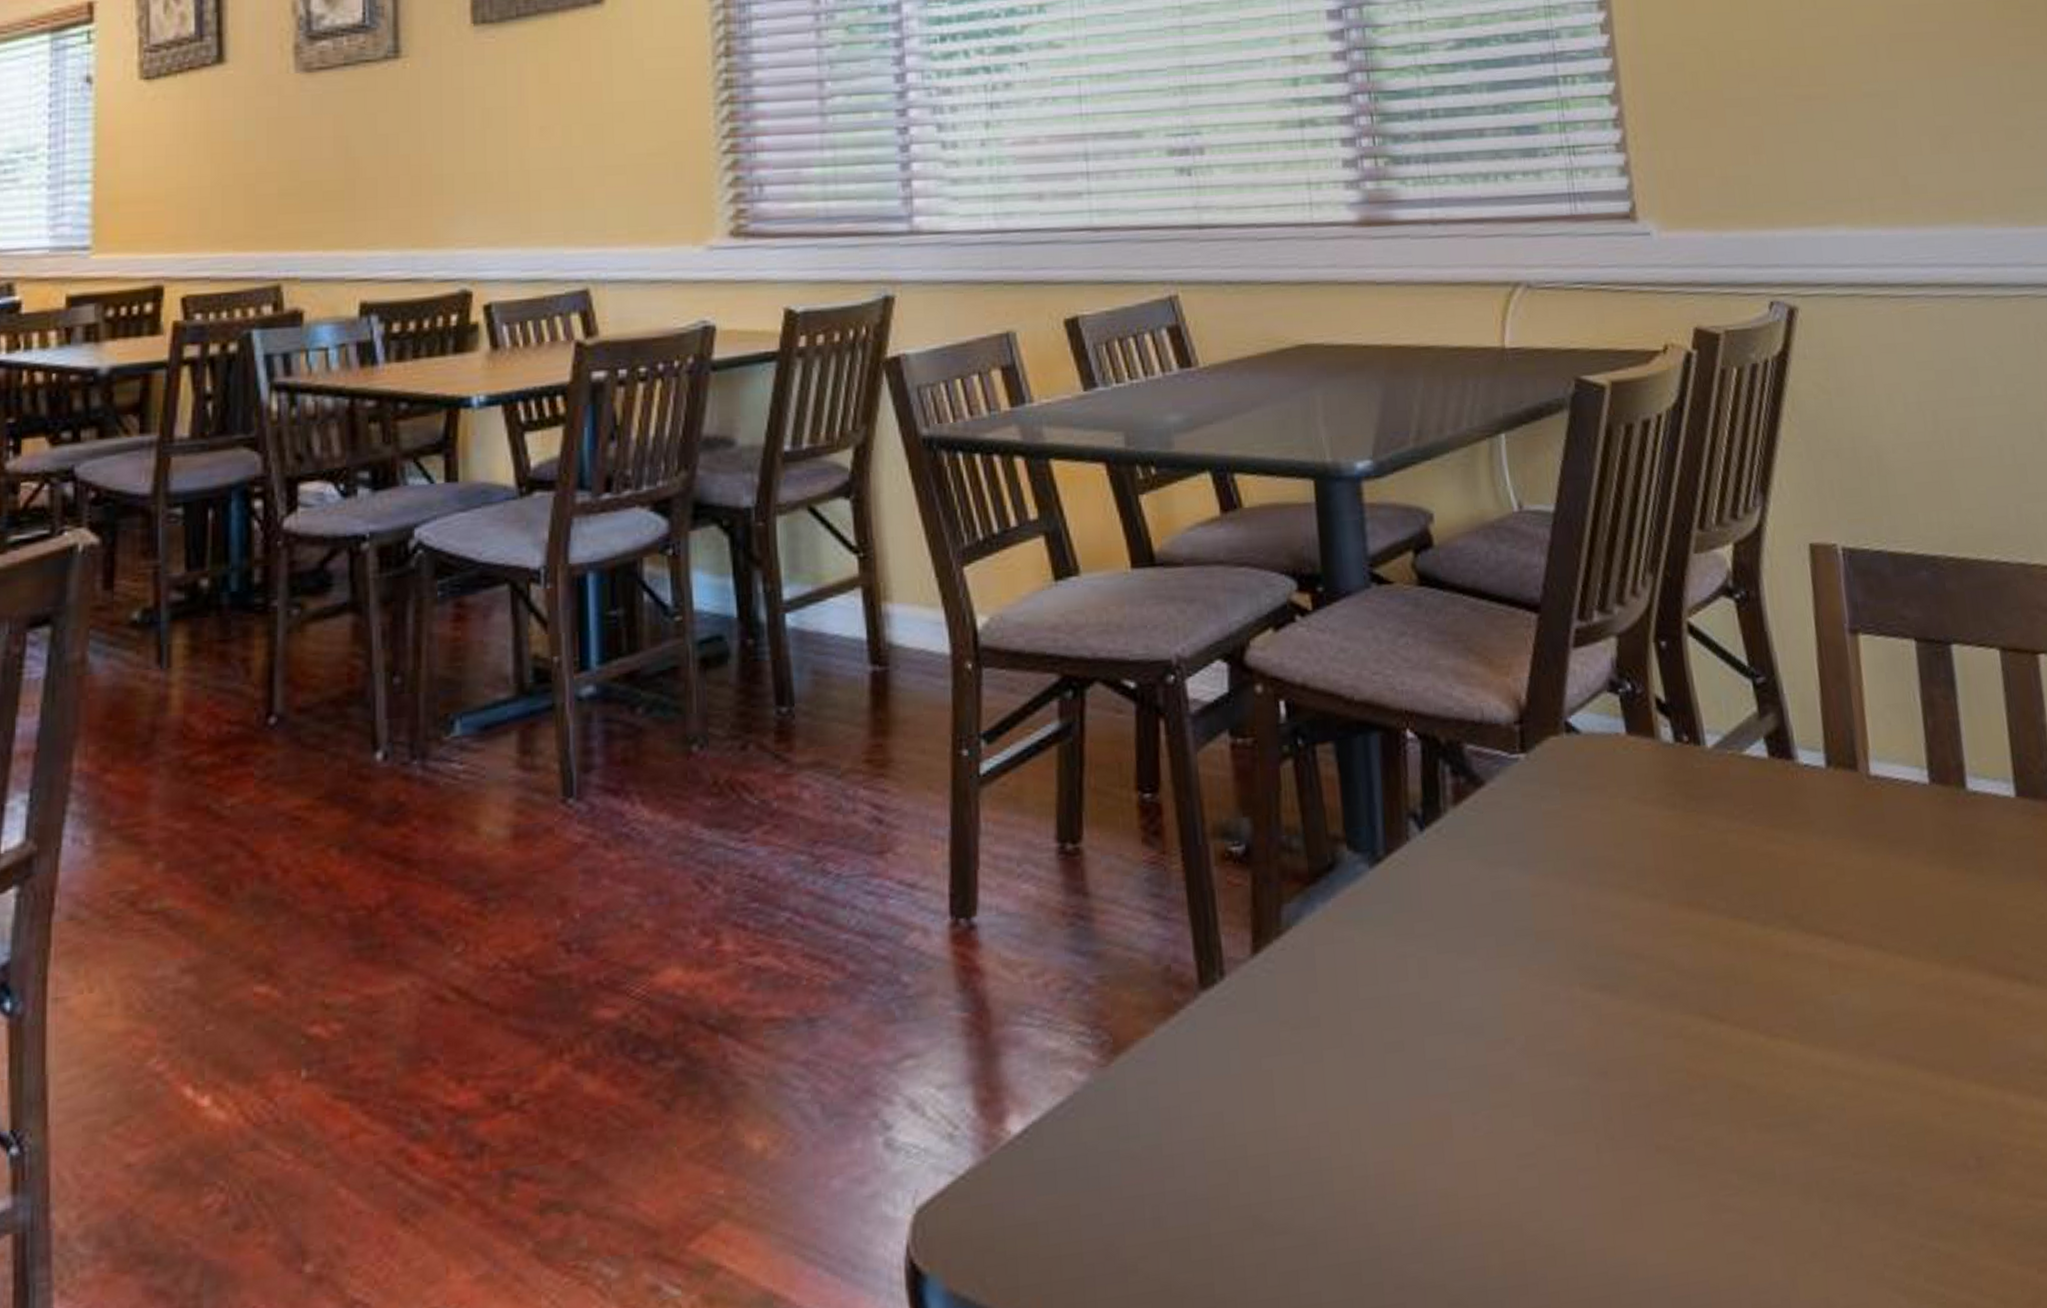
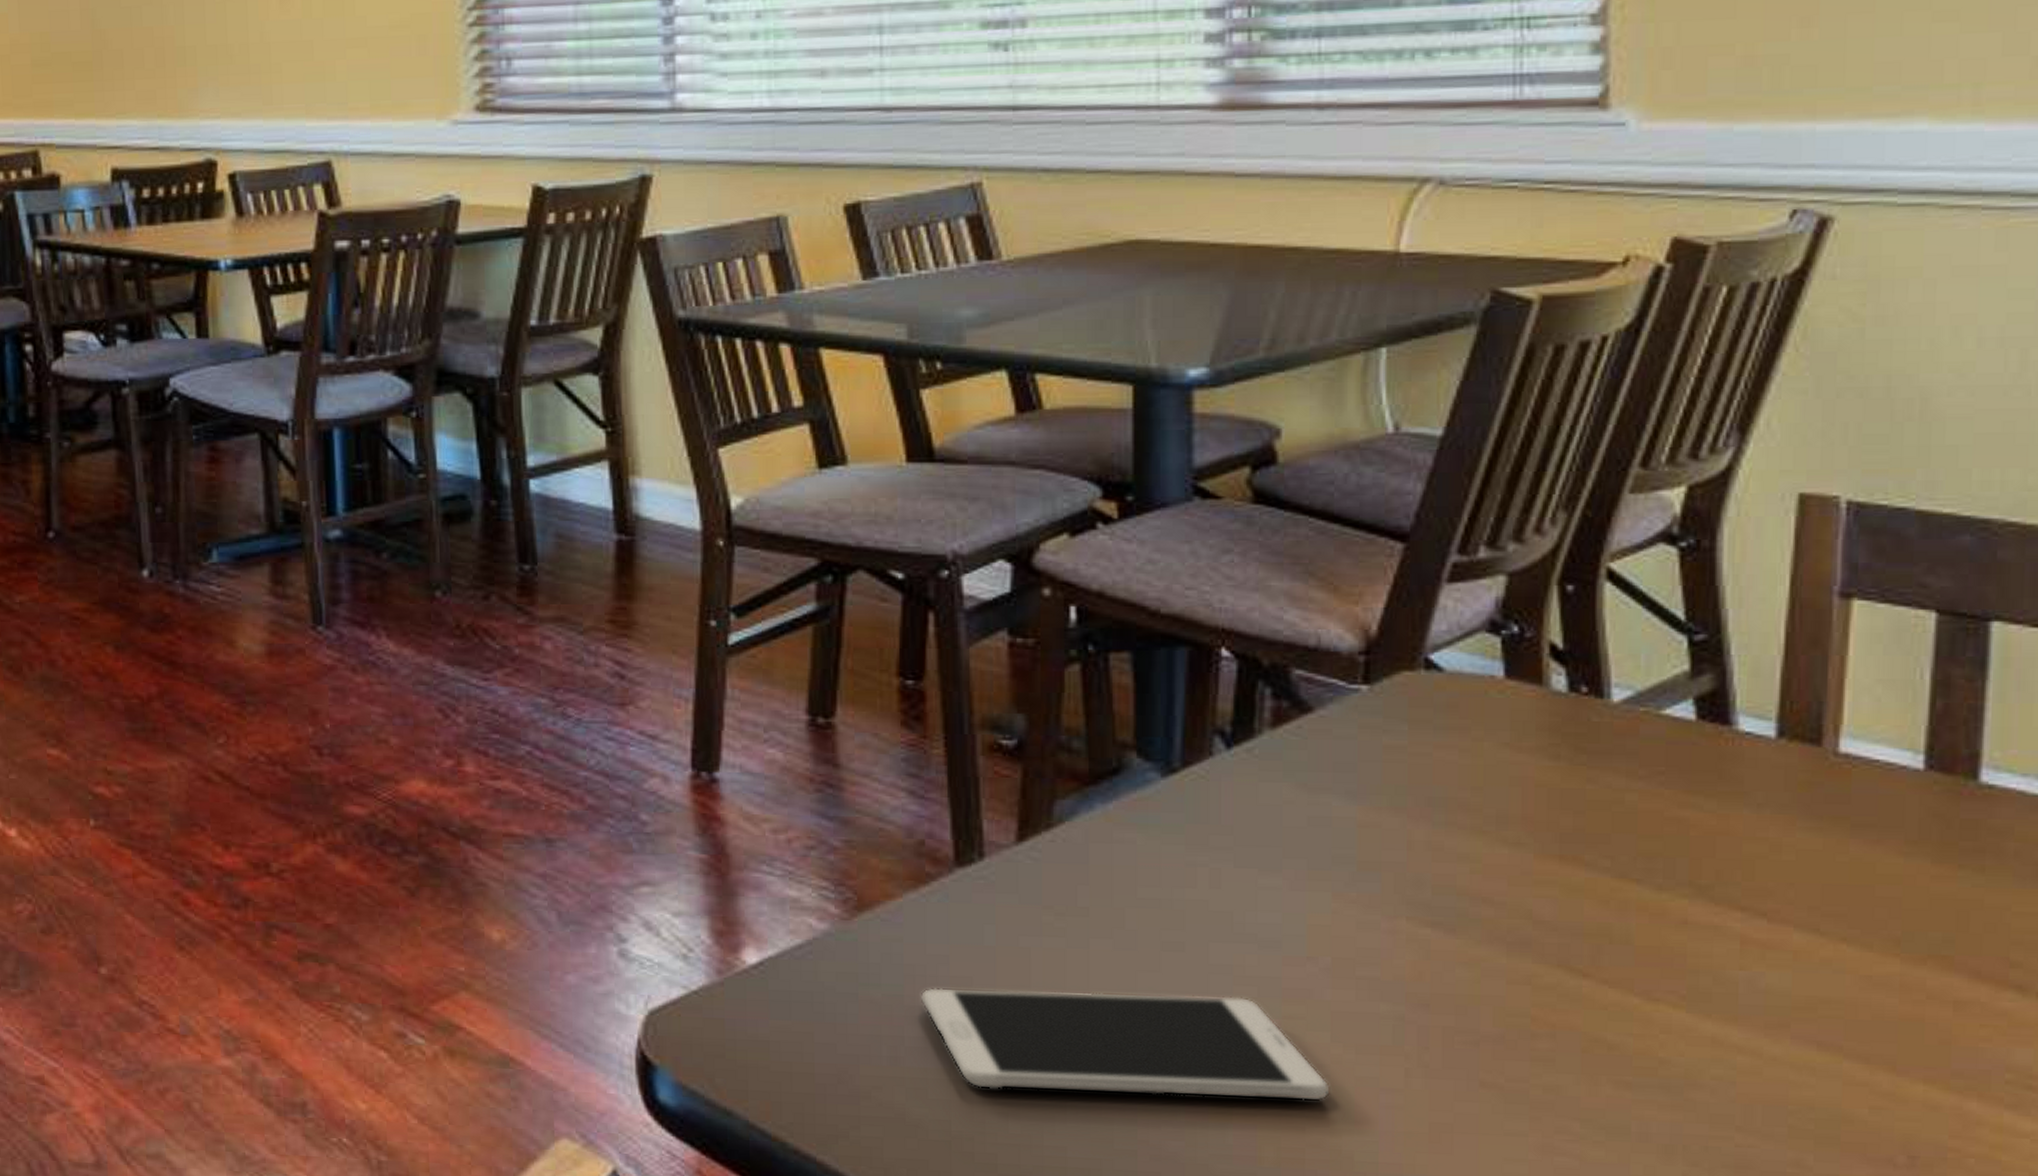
smartphone: none [1176,1091,1538,1239] -> present [920,988,1330,1101]

